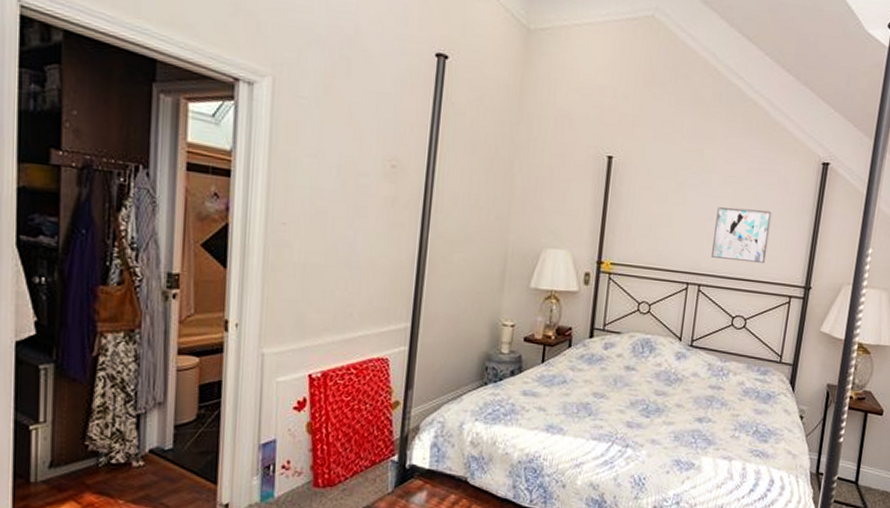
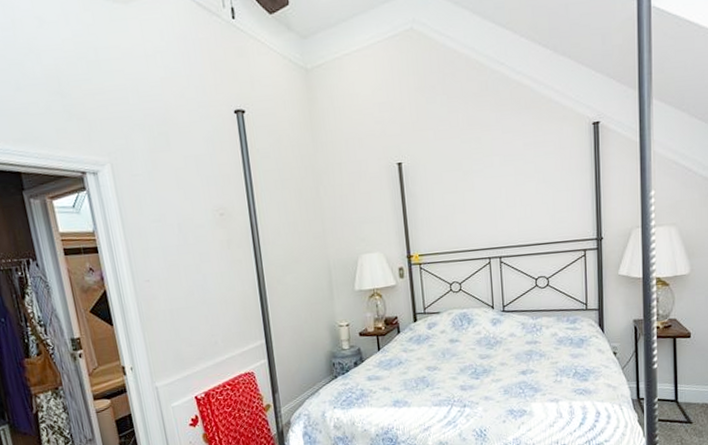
wall art: present [711,207,772,264] -> none [504,177,556,231]

